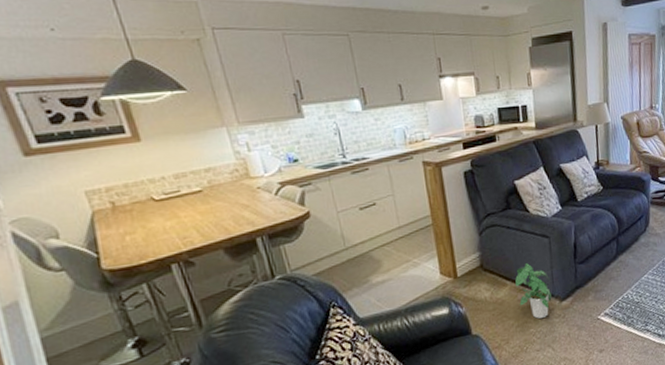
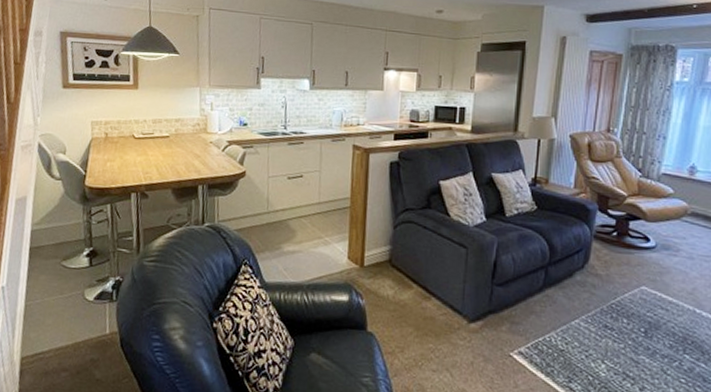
potted plant: present [515,262,552,319] -> none [422,269,460,336]

